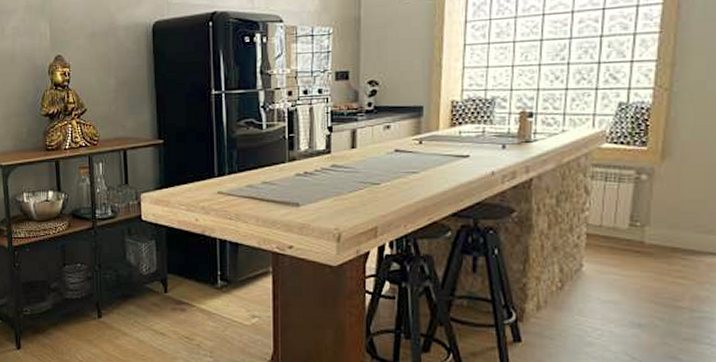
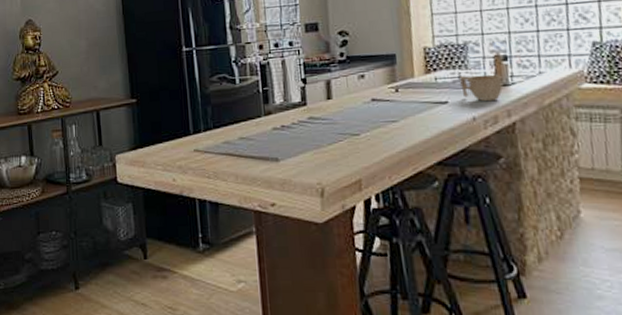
cup: none [484,130,524,157] -> present [460,74,503,102]

